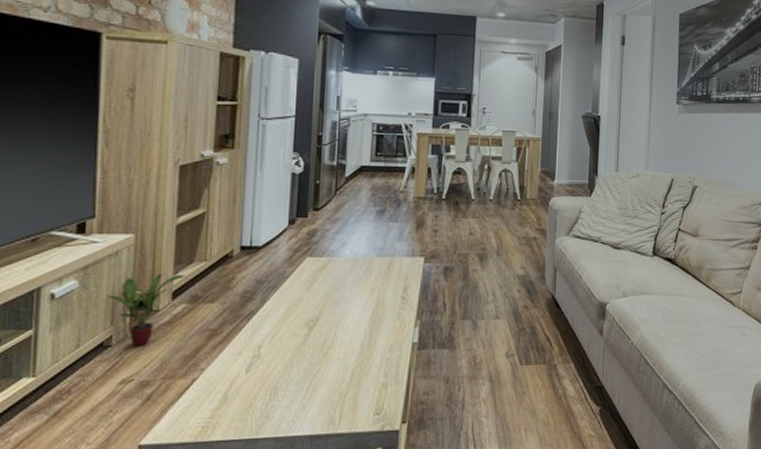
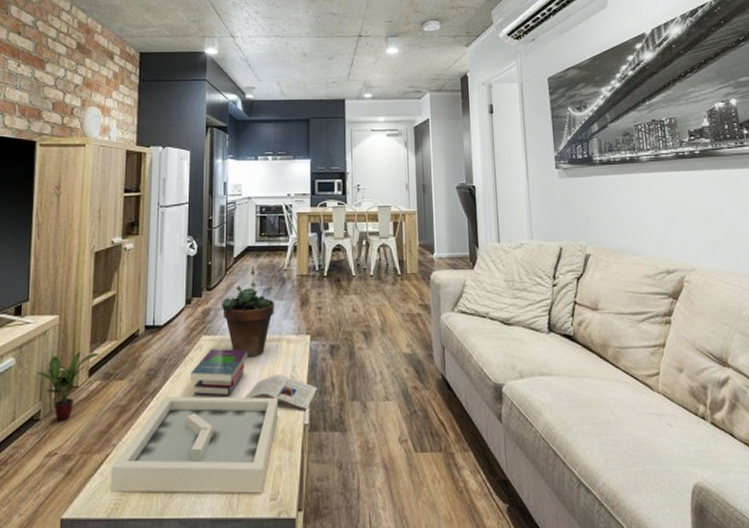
decorative tray: none [197,317,388,416] -> present [110,396,279,494]
books: none [291,270,357,318] -> present [189,349,248,396]
succulent plant: none [329,186,388,279] -> present [221,265,275,357]
magazine: none [352,296,430,330] -> present [245,375,318,410]

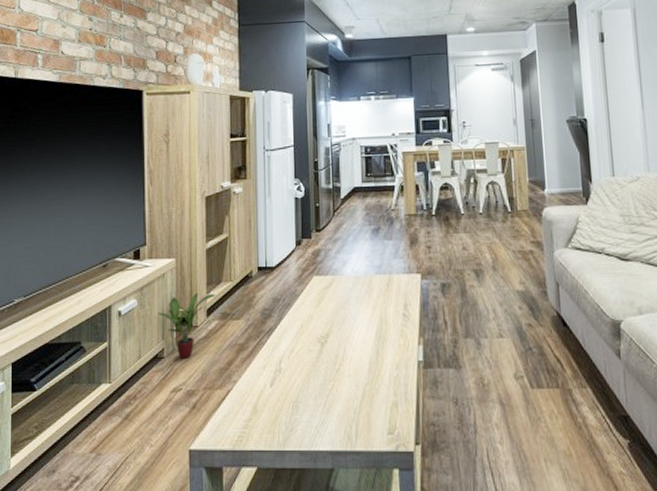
decorative tray: present [110,396,279,494] -> none [233,334,392,428]
books: present [189,349,248,396] -> none [303,288,360,334]
succulent plant: present [221,265,275,357] -> none [330,206,384,296]
magazine: present [245,375,318,410] -> none [359,313,431,347]

